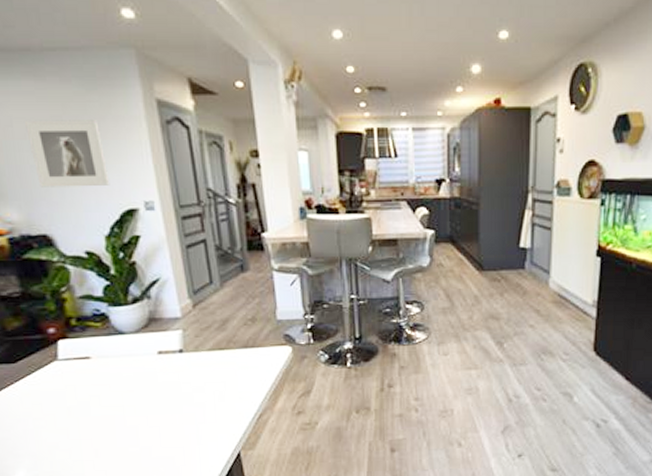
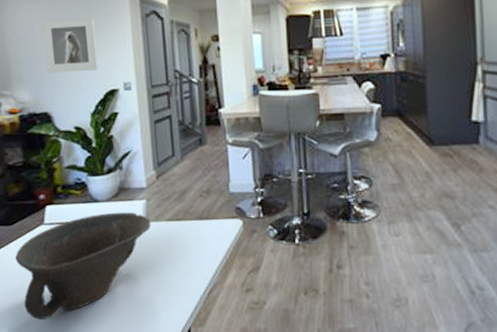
bowl: none [25,344,190,459] -> present [16,212,151,320]

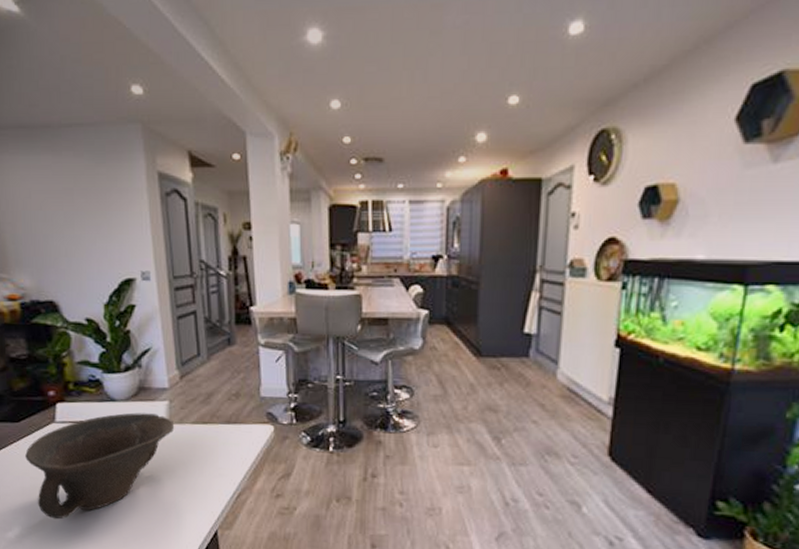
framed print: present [42,17,99,73] -> none [42,192,112,256]

